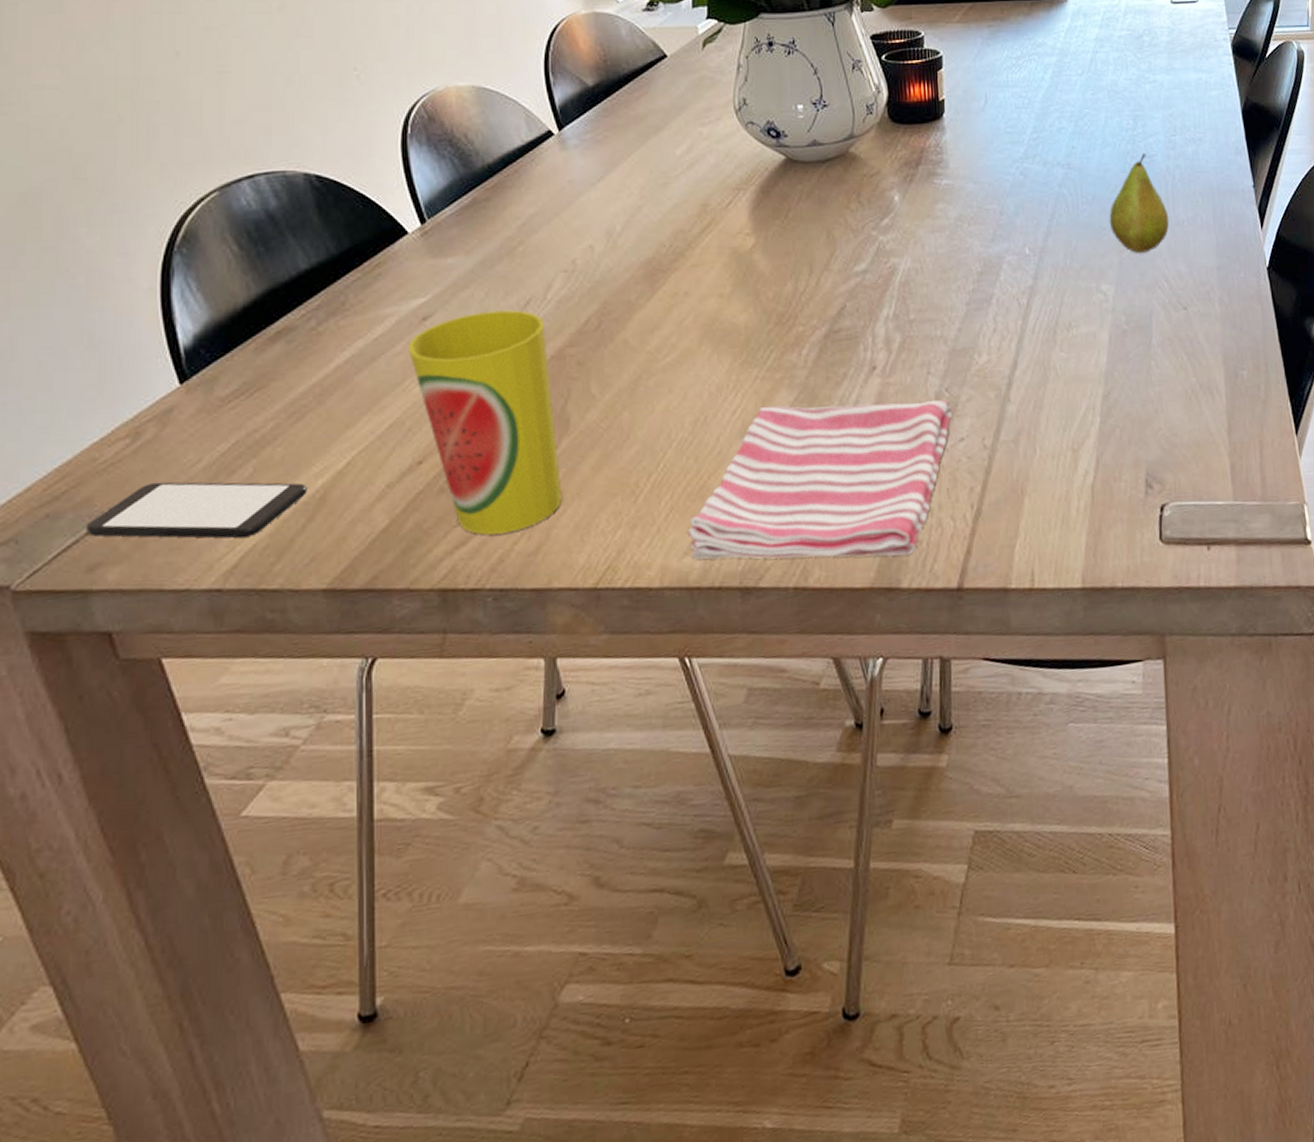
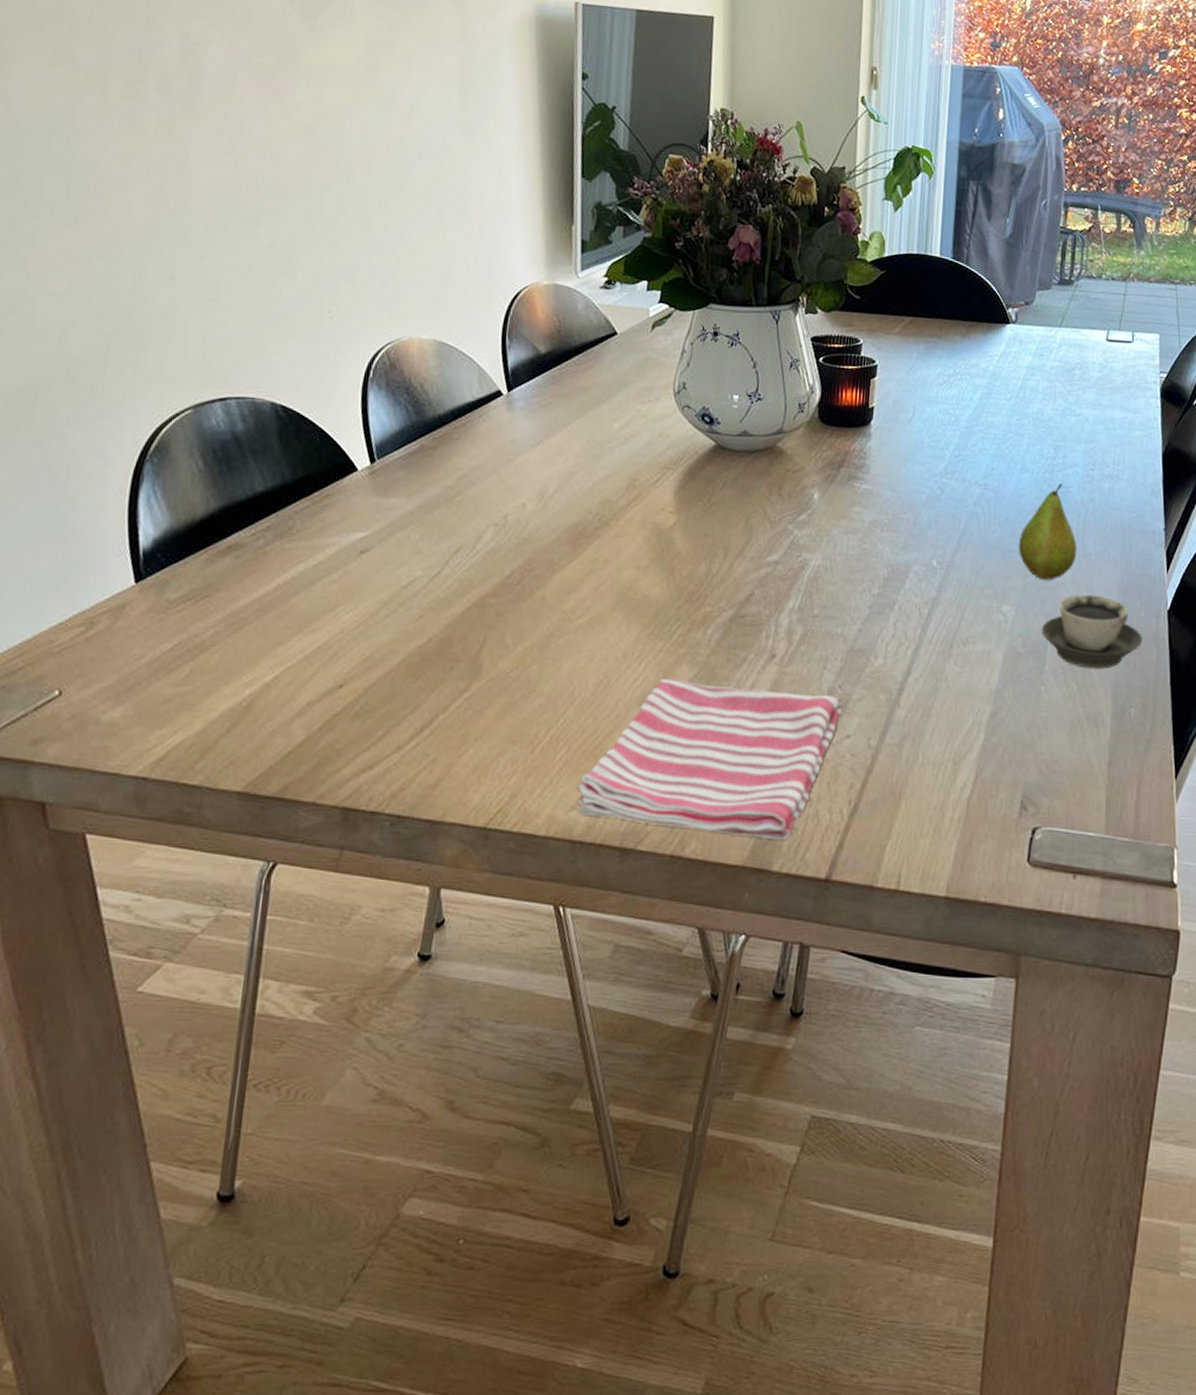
smartphone: present [85,482,307,539] -> none [34,670,236,734]
cup: present [408,310,563,535] -> none [343,552,471,764]
cup: none [1143,261,1246,337] -> present [1041,594,1142,669]

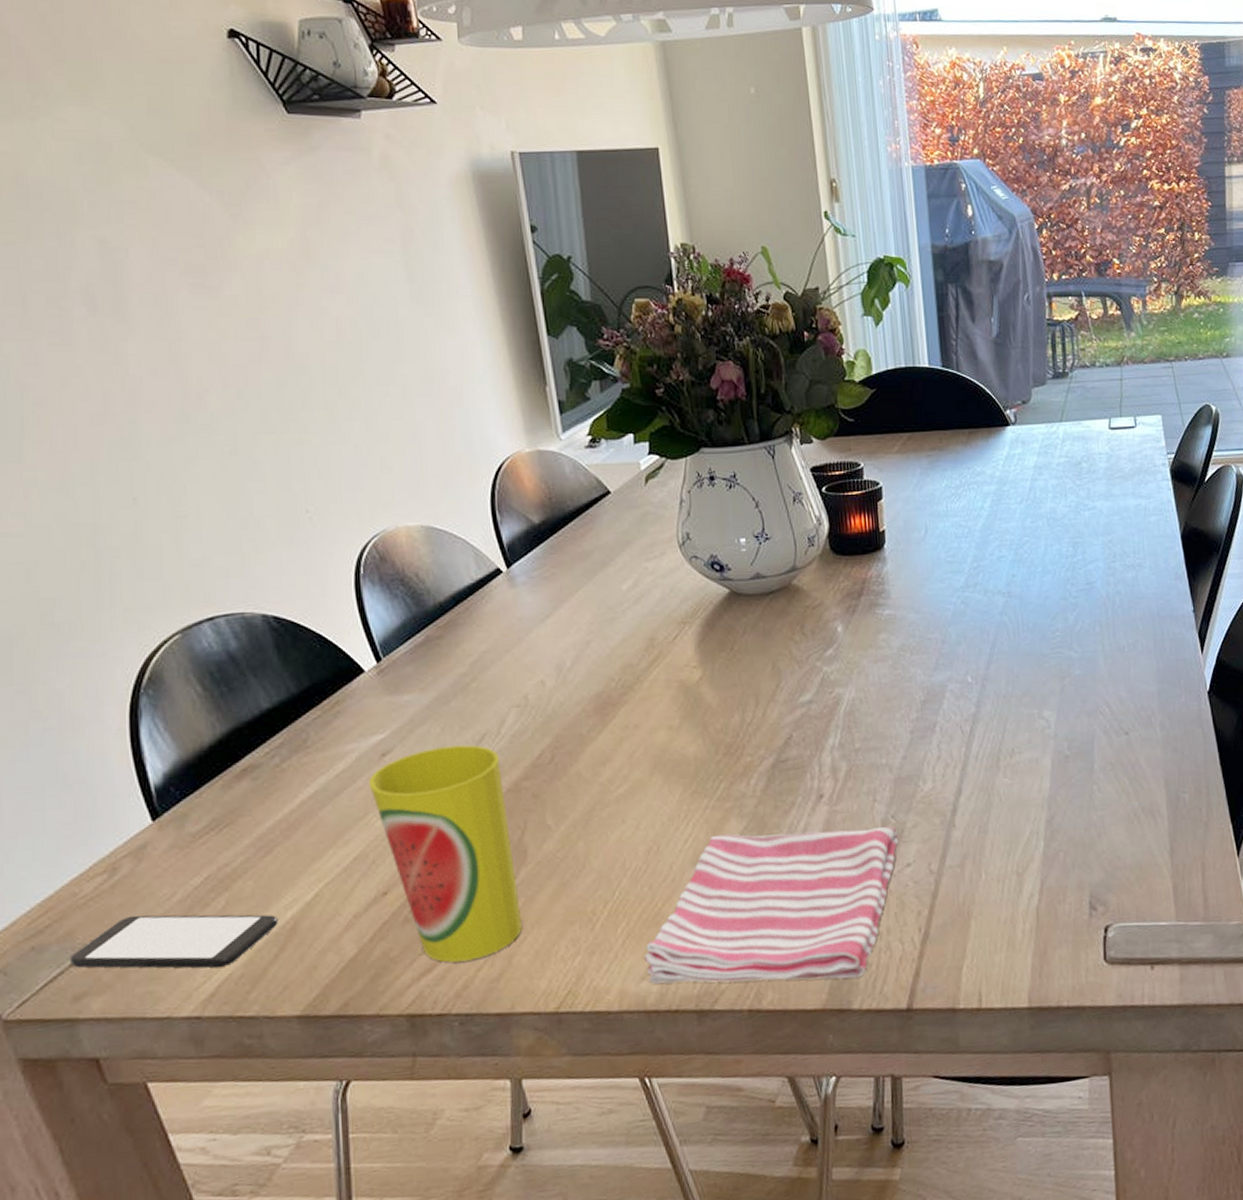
smartphone: none [34,670,236,734] -> present [69,914,278,969]
cup: none [343,552,471,764] -> present [369,744,523,963]
fruit: present [1018,483,1077,580] -> none [1050,579,1110,679]
cup: present [1041,594,1142,669] -> none [1084,687,1187,761]

